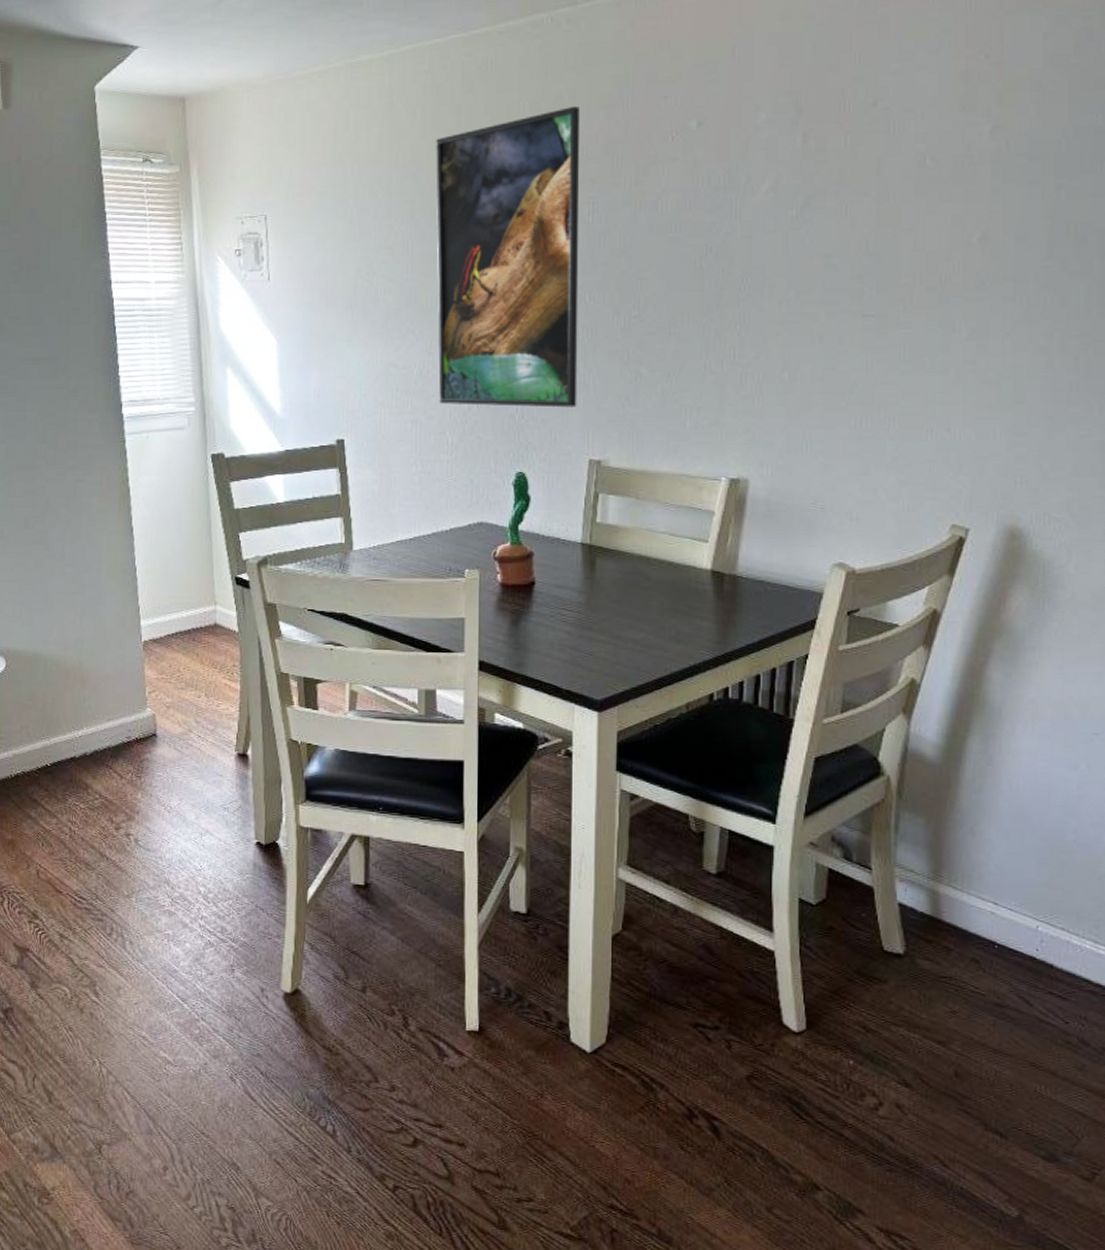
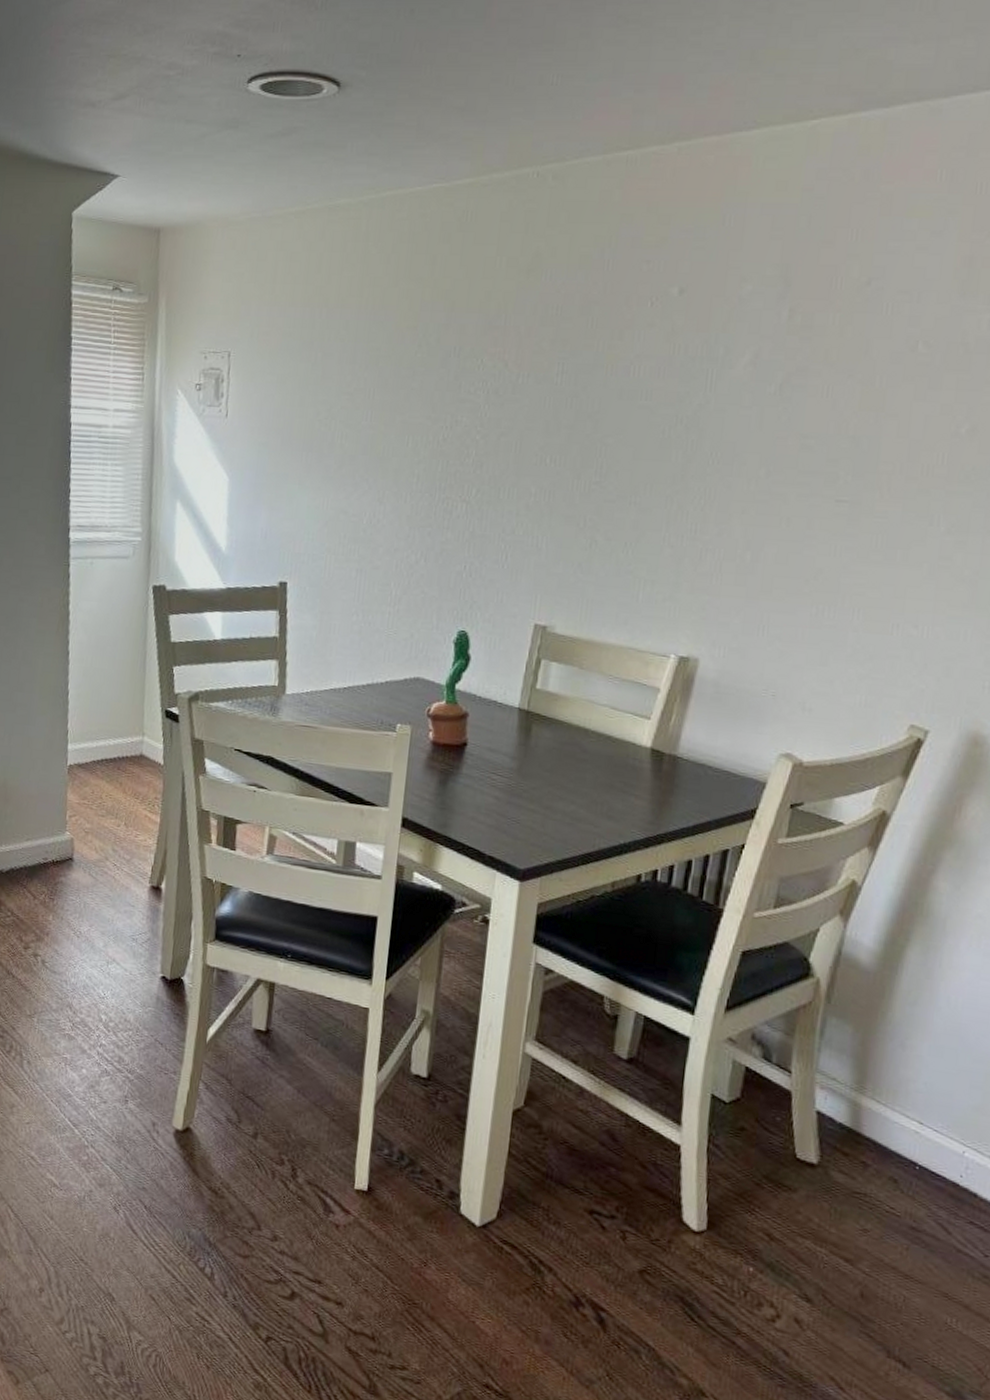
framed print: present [436,105,580,408] -> none [386,263,558,570]

